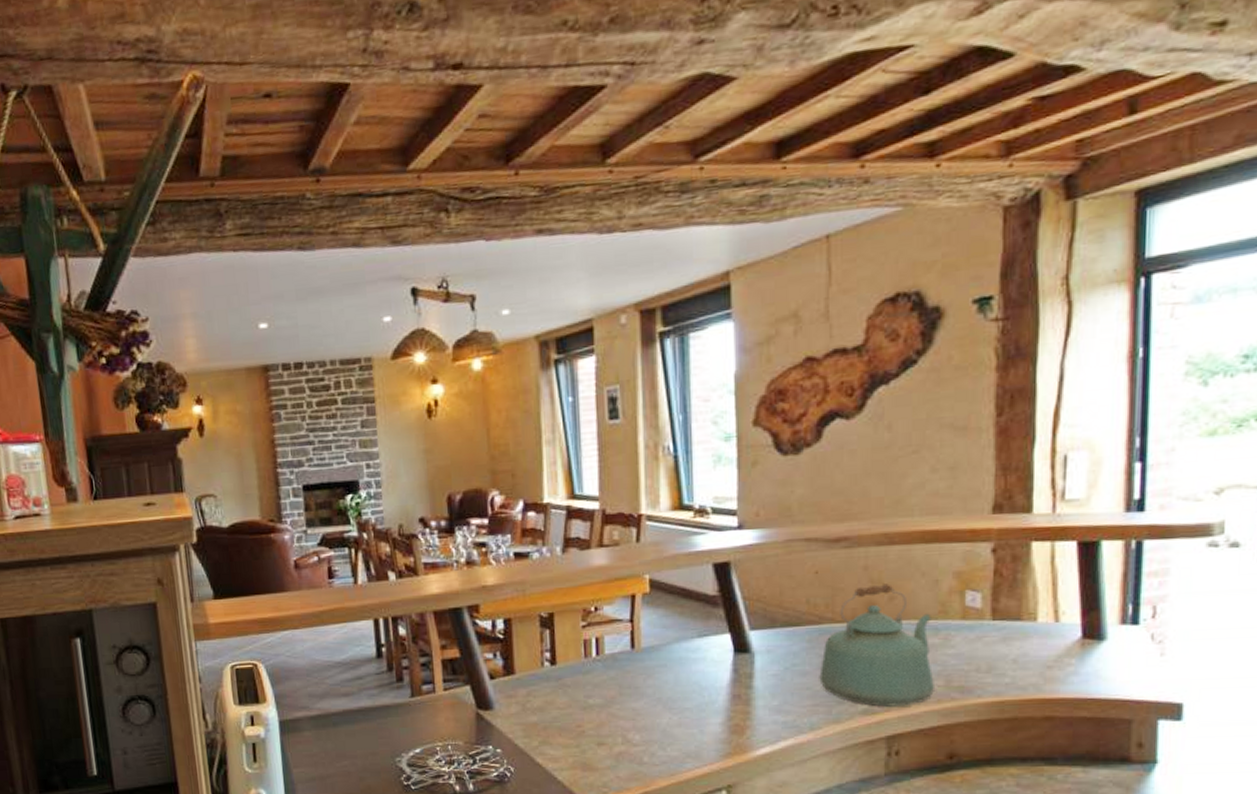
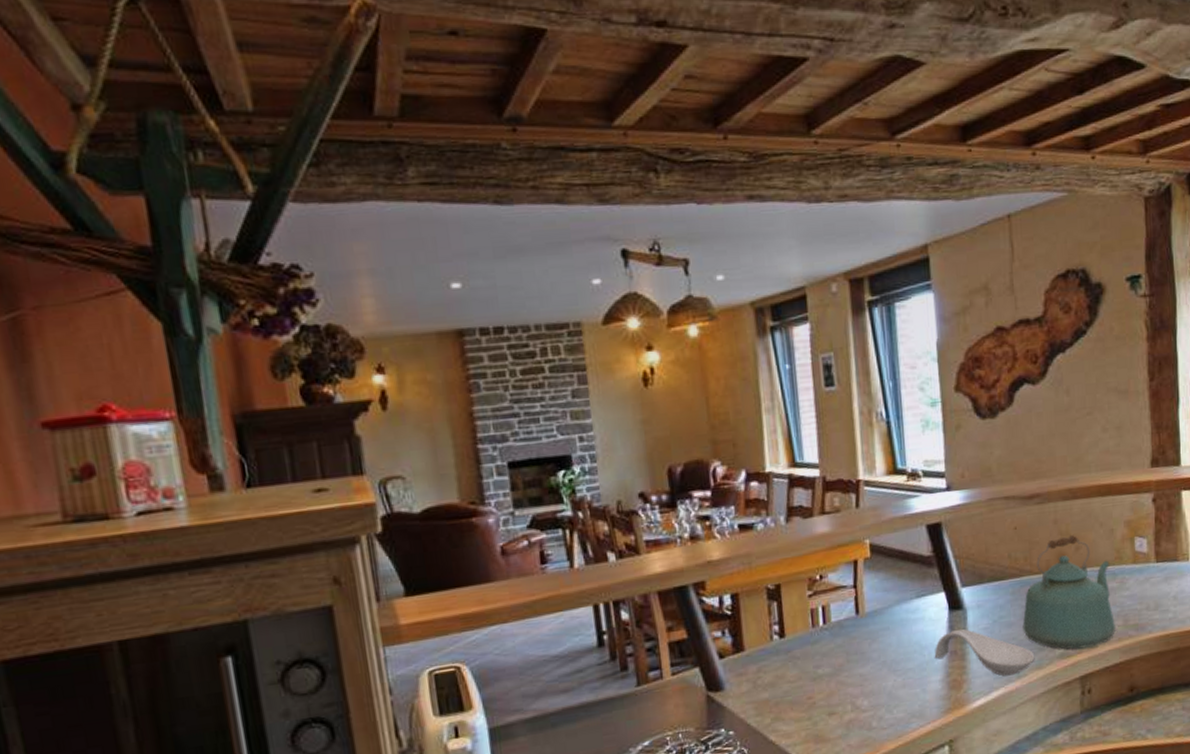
spoon rest: none [716,672,832,727] -> present [935,628,1035,676]

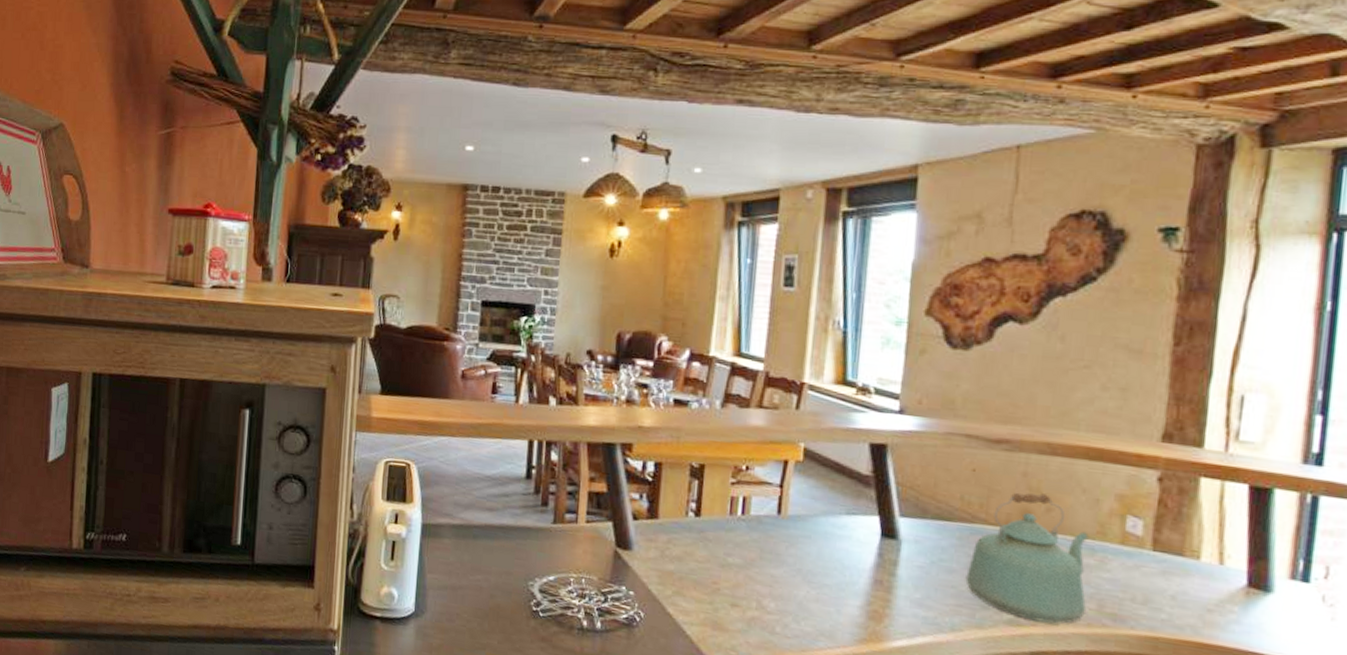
spoon rest: present [935,628,1035,676] -> none [857,558,976,626]

